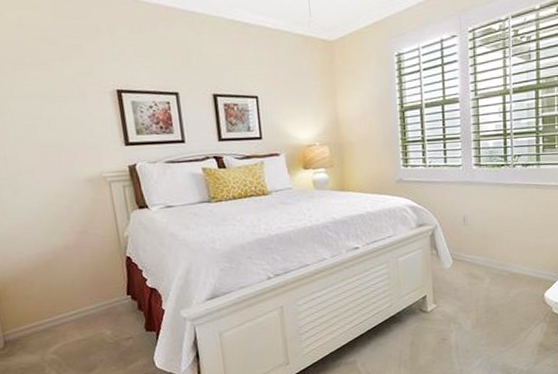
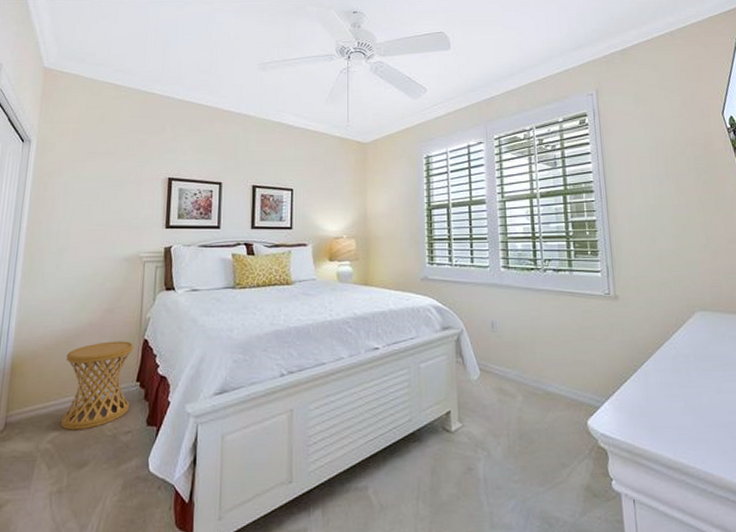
side table: none [49,259,125,342] -> present [60,341,133,430]

